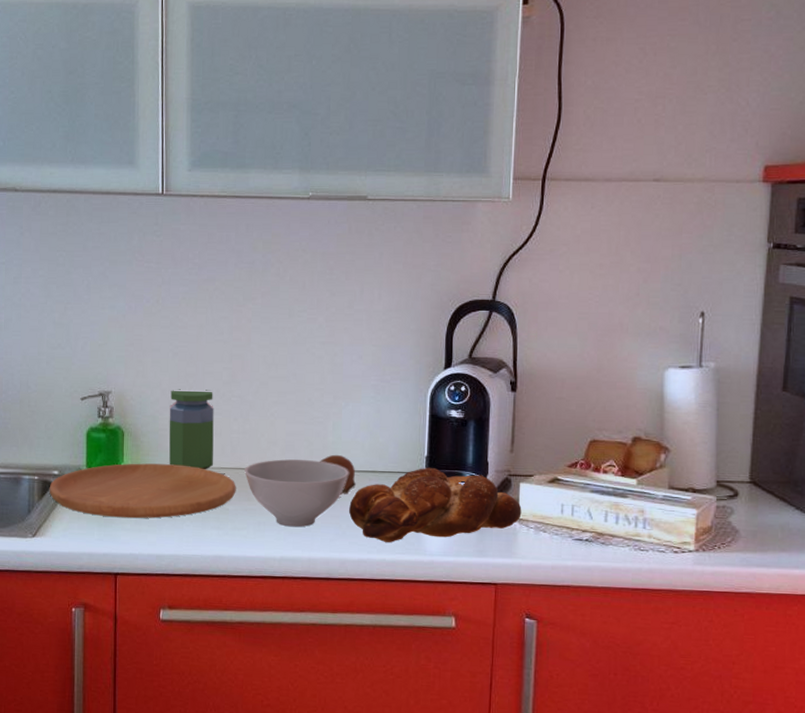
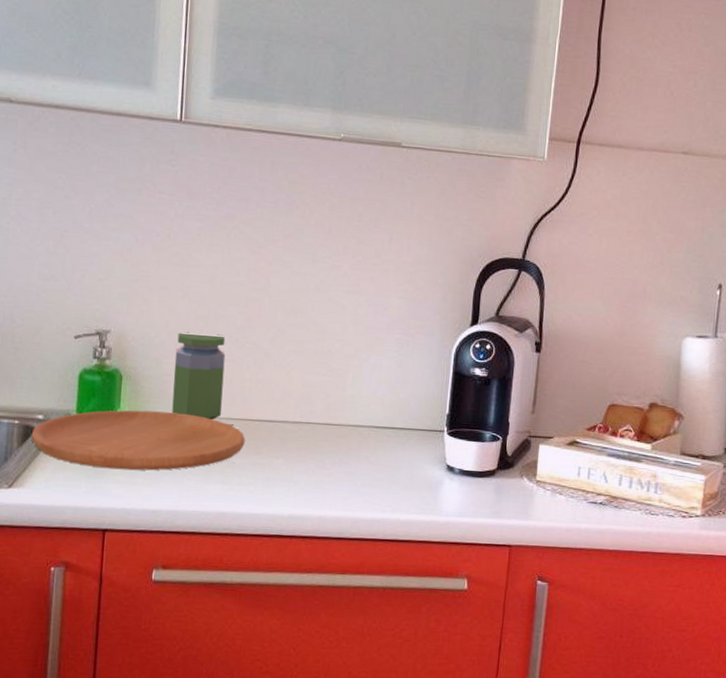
bowl: present [245,459,349,527] -> none [255,411,367,484]
onion: present [320,454,356,495] -> none [337,408,373,452]
bread loaf: present [349,467,522,542] -> none [365,425,540,502]

